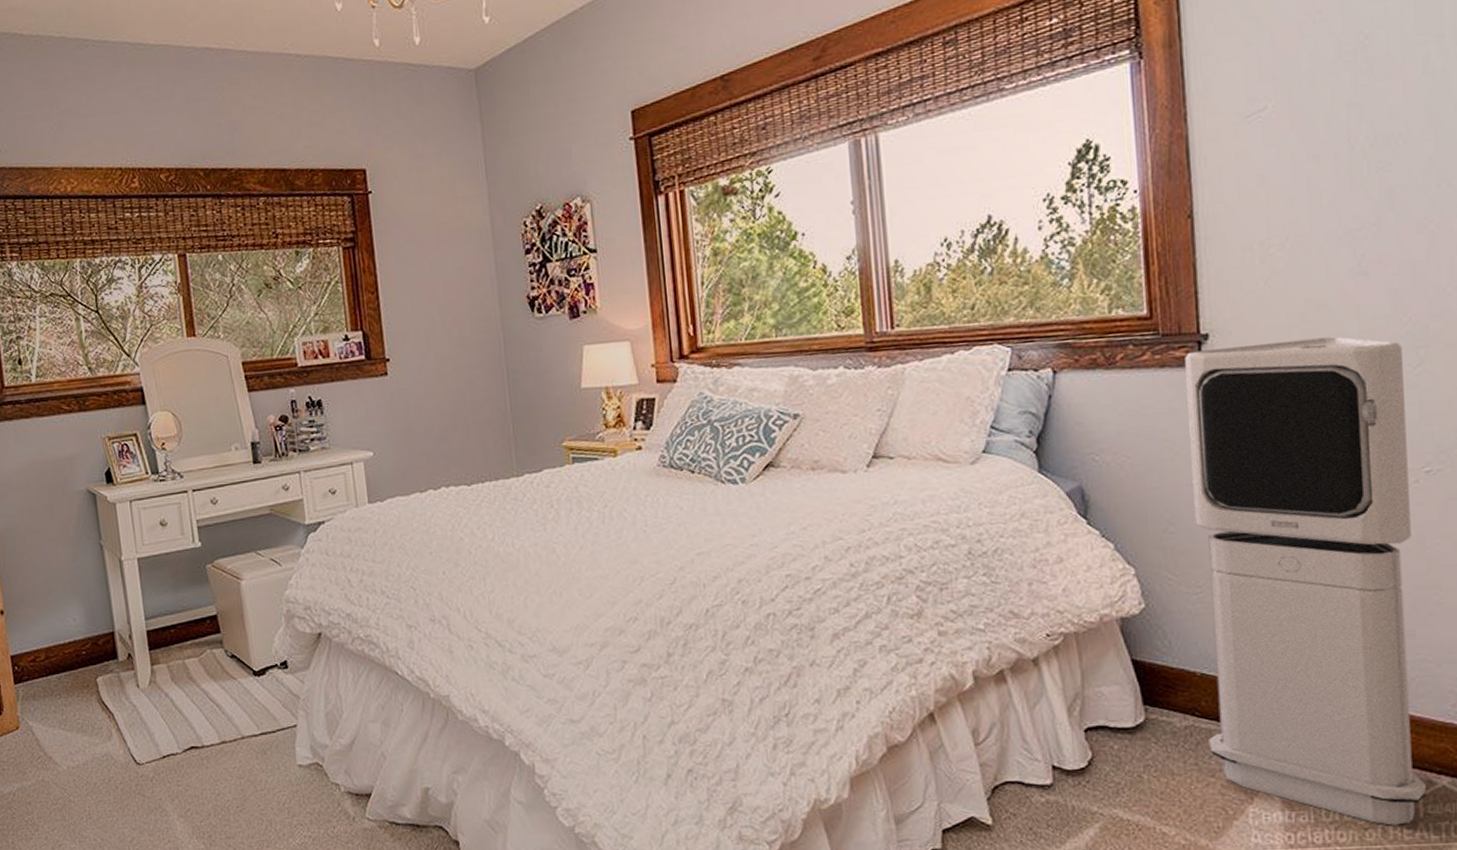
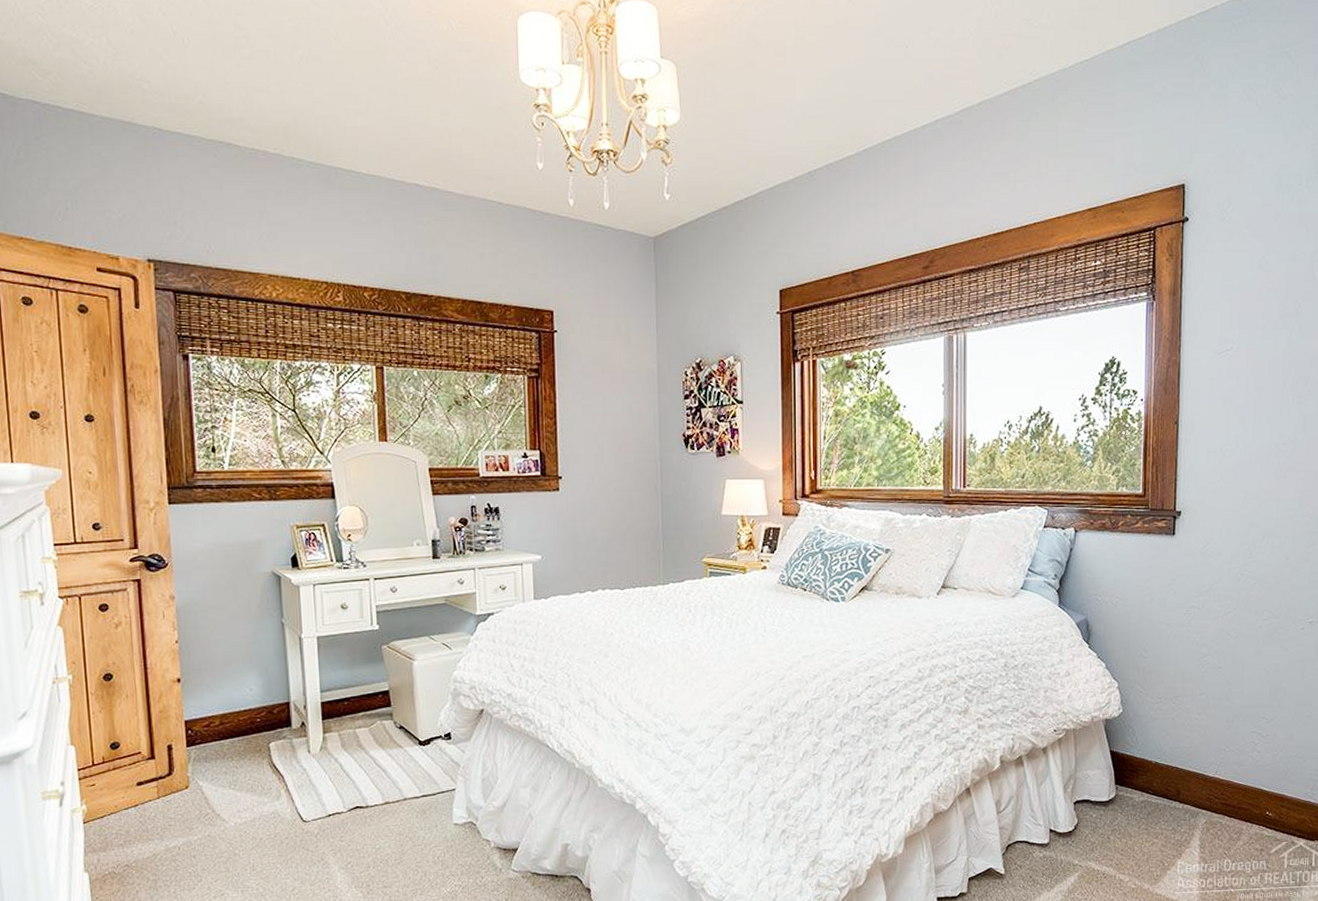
air purifier: present [1185,336,1427,826] -> none [1156,520,1302,874]

